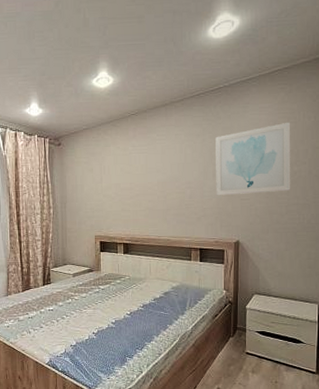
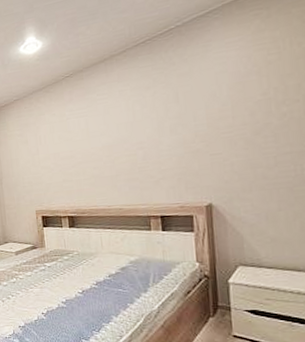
wall art: present [216,122,291,196] -> none [170,53,280,154]

